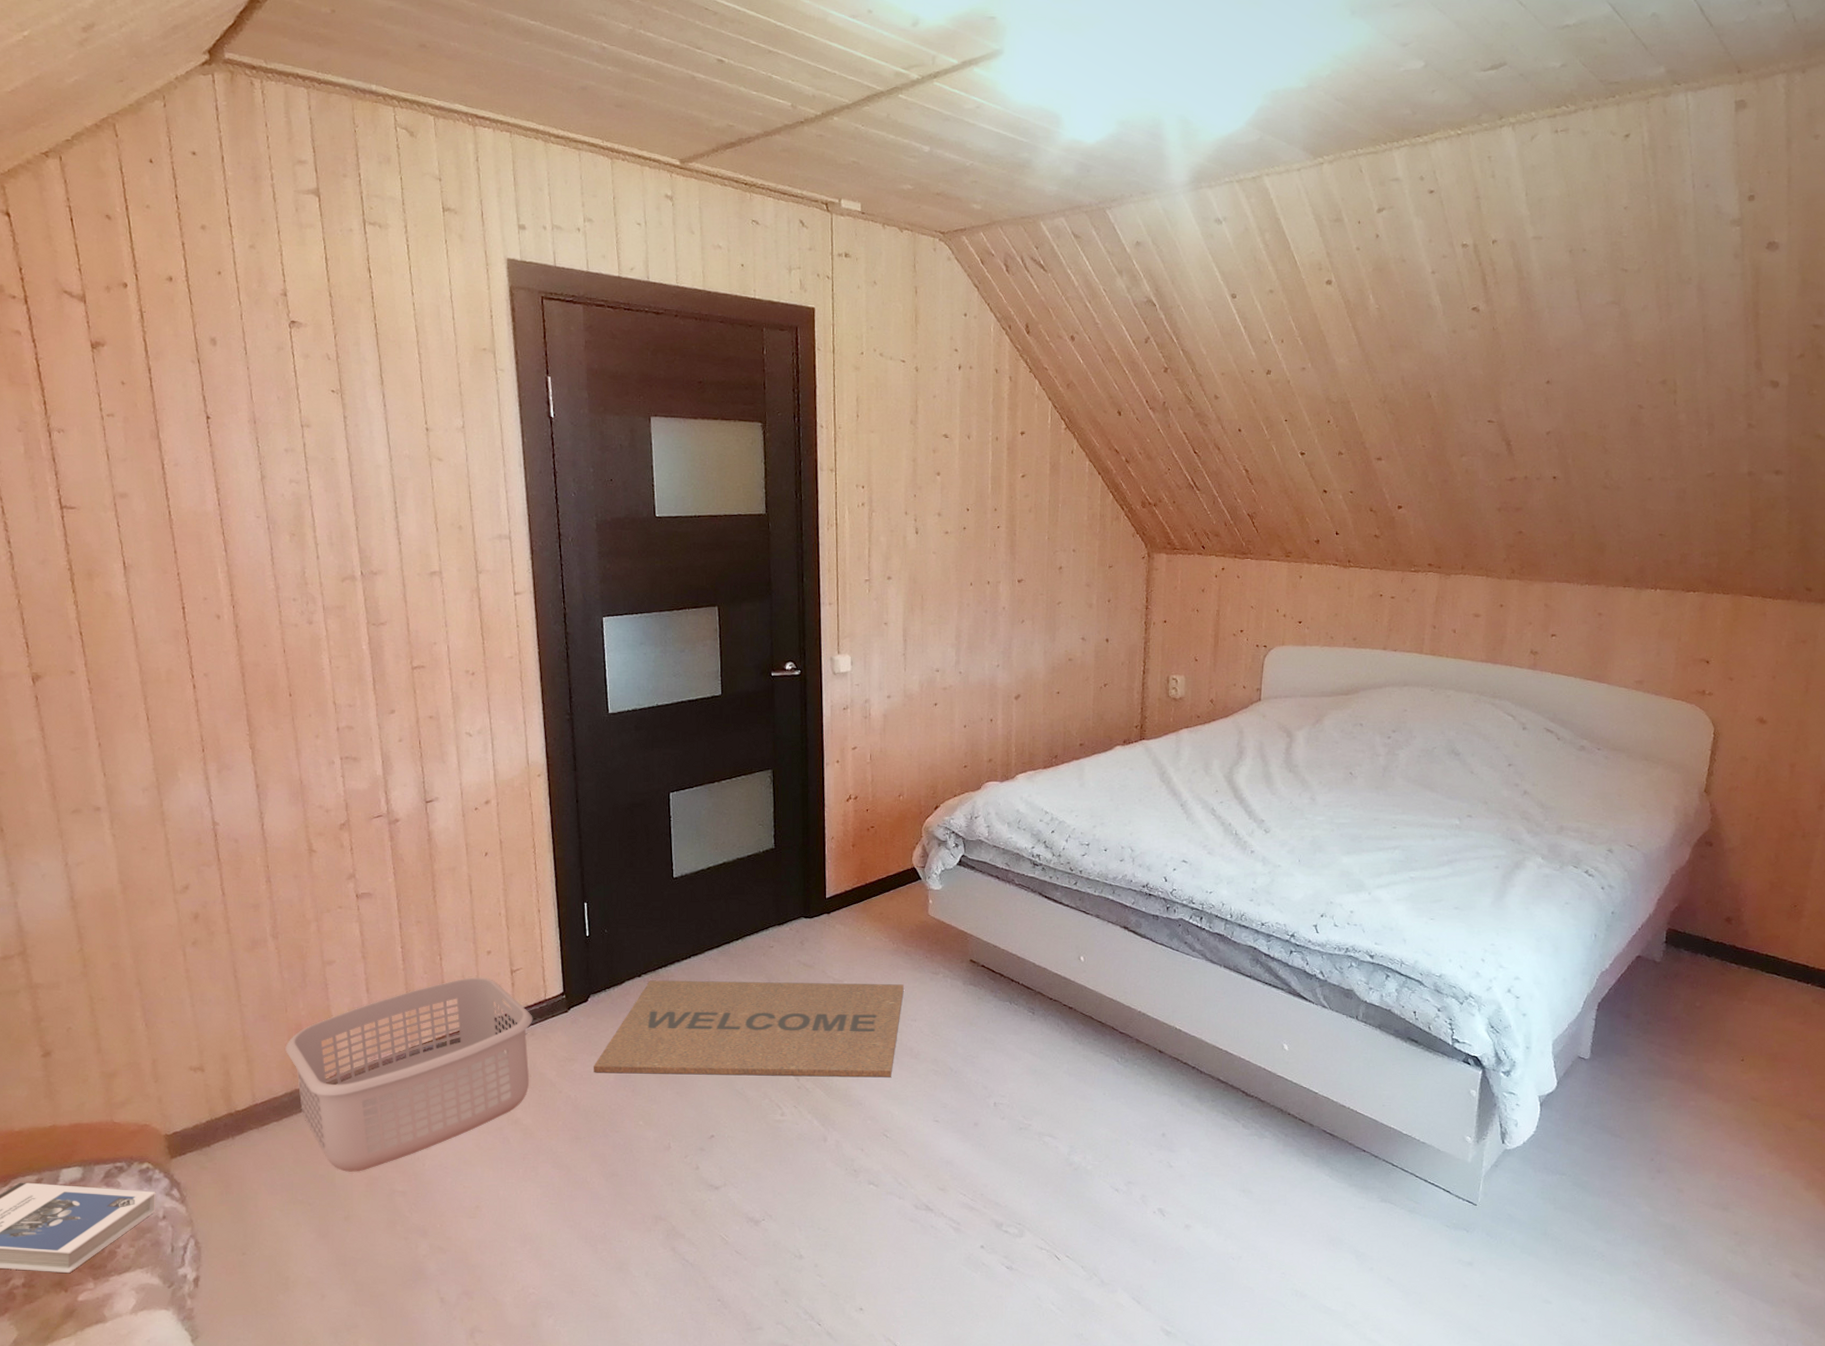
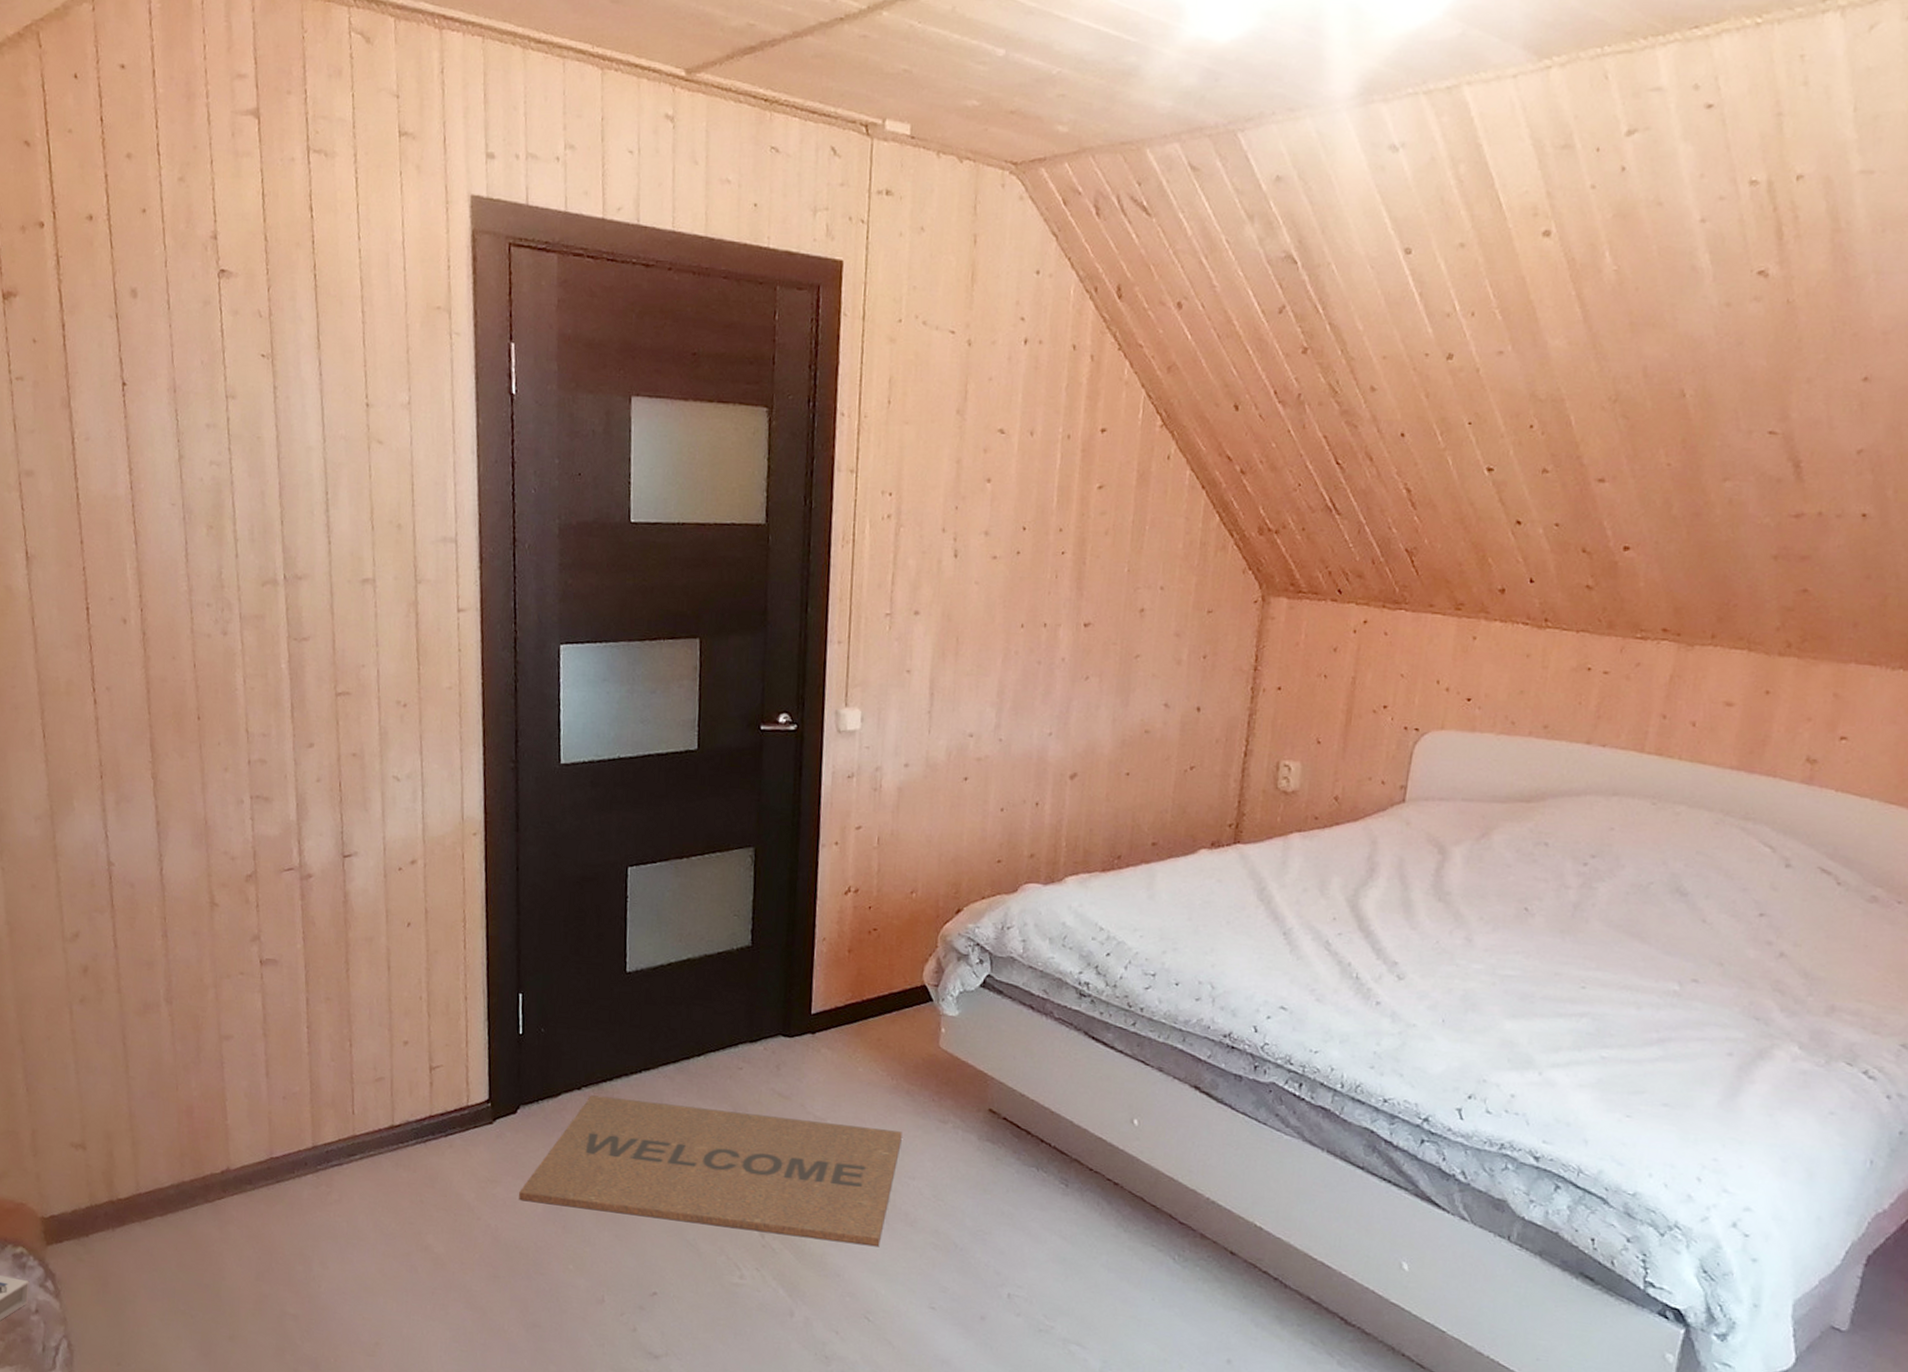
clothes hamper: present [285,977,533,1172] -> none [174,1070,452,1286]

